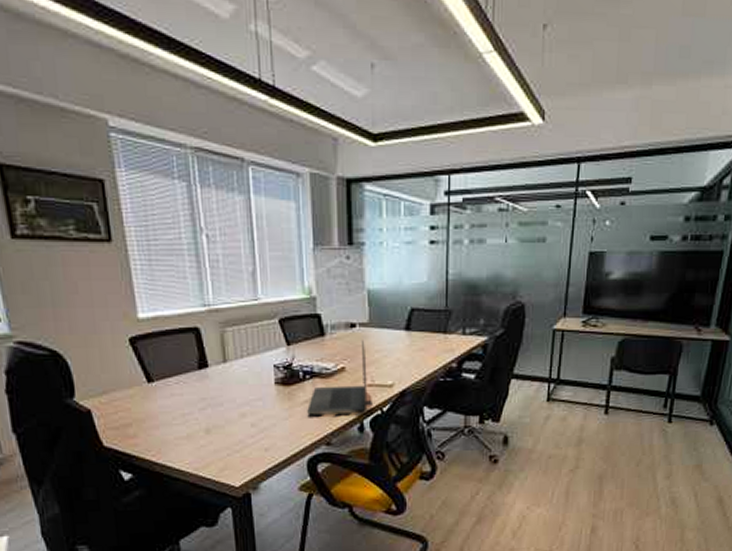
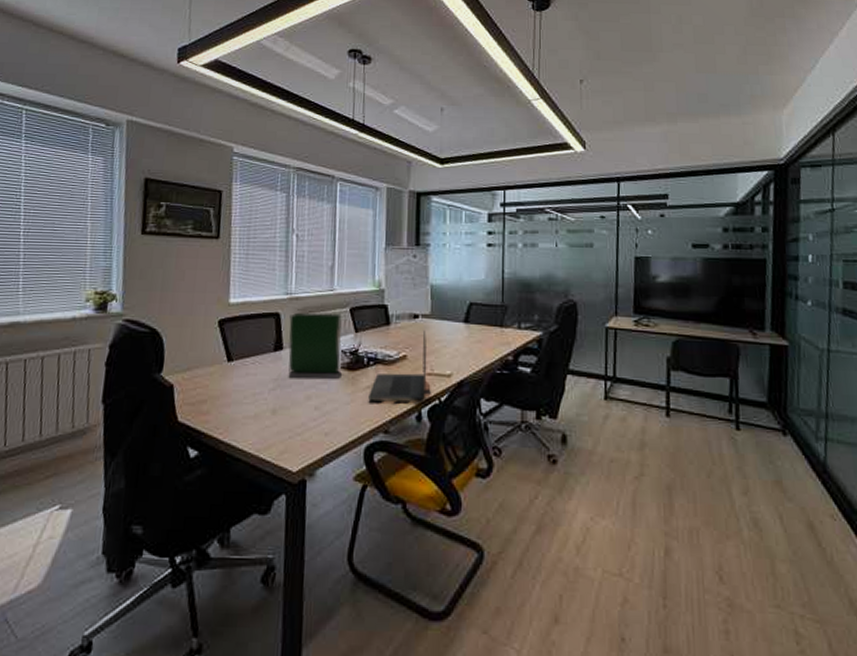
binder: none [211,325,274,391] -> present [288,312,342,374]

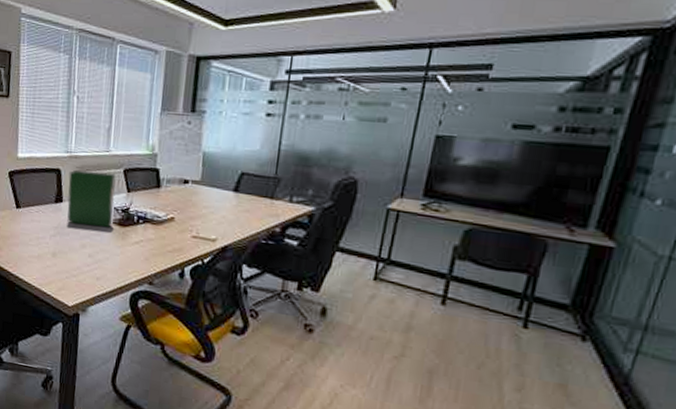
laptop computer: present [368,330,427,403] -> none [136,196,195,262]

